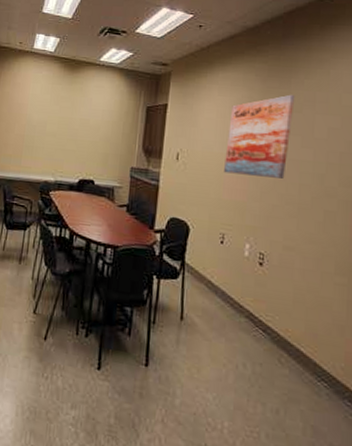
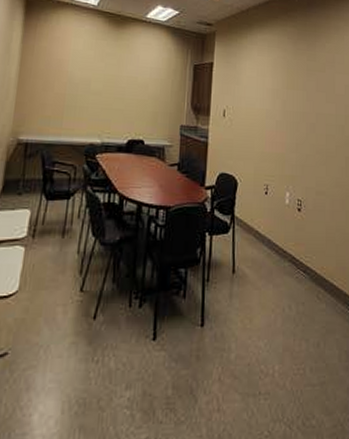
wall art: present [224,94,296,179] -> none [265,56,320,131]

